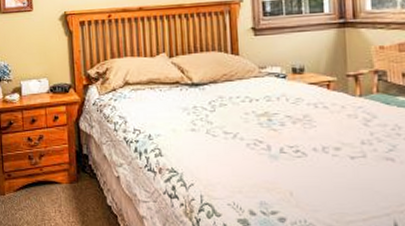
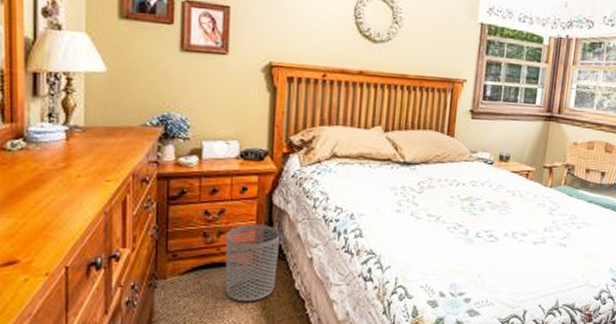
waste bin: none [46,147,90,216] -> present [225,224,281,302]

